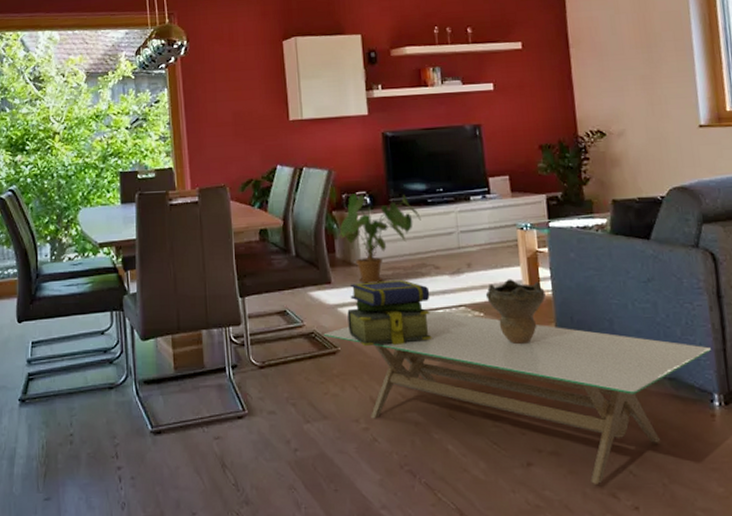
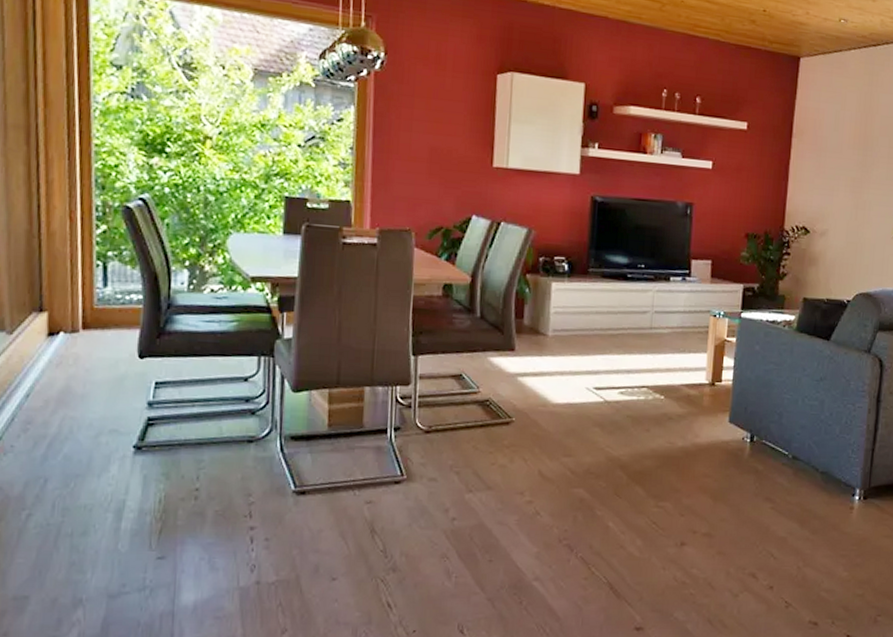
coffee table: present [323,310,711,484] -> none [499,389,862,565]
house plant: present [338,194,421,285] -> none [529,258,618,356]
stack of books: present [347,279,432,347] -> none [526,353,615,421]
decorative bowl: present [485,279,546,344] -> none [669,364,726,429]

